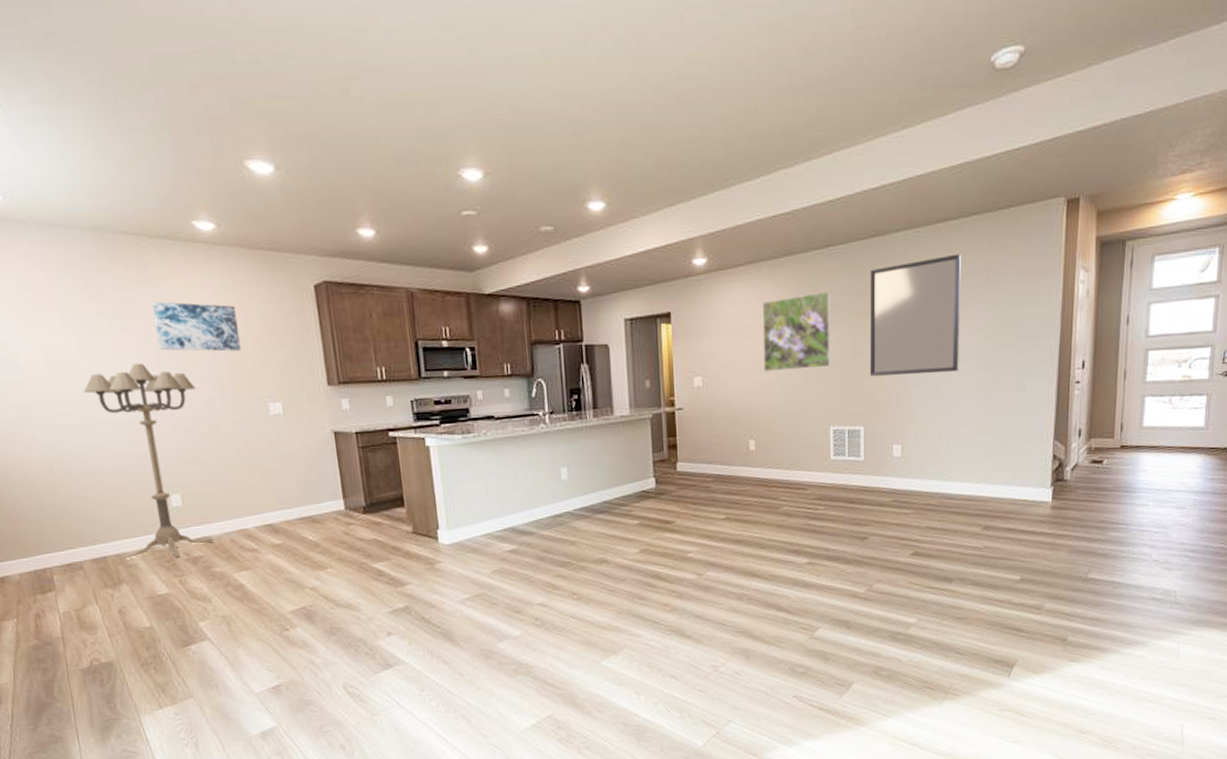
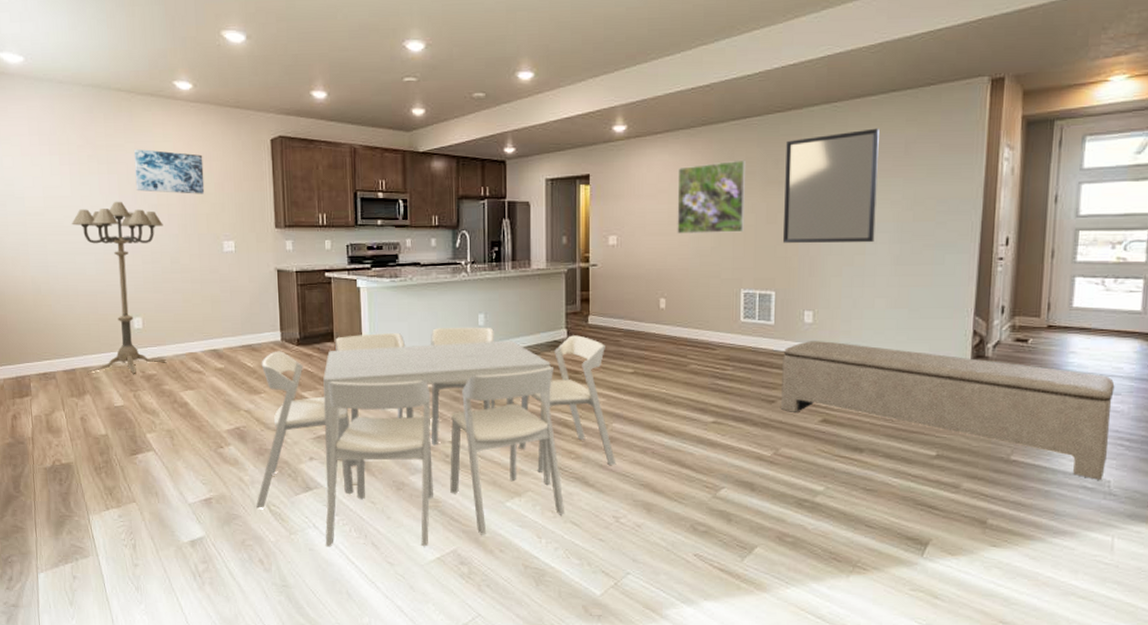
dining set: none [324,481,713,725] -> present [256,327,617,547]
bench: none [873,474,1181,591] -> present [781,341,1115,480]

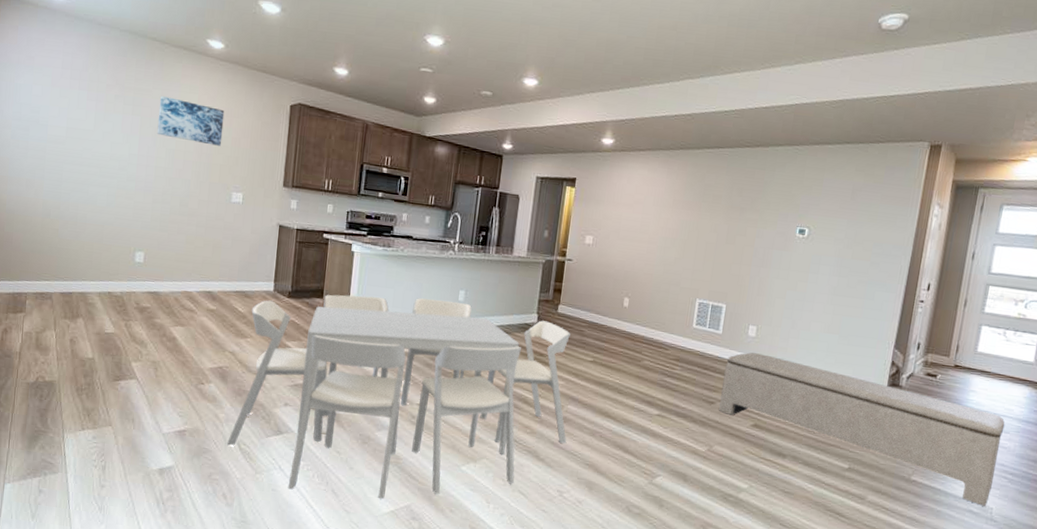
floor lamp: present [71,201,167,374] -> none [83,141,178,304]
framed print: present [677,159,747,235] -> none [646,183,715,249]
home mirror: present [783,128,879,243] -> none [738,172,832,273]

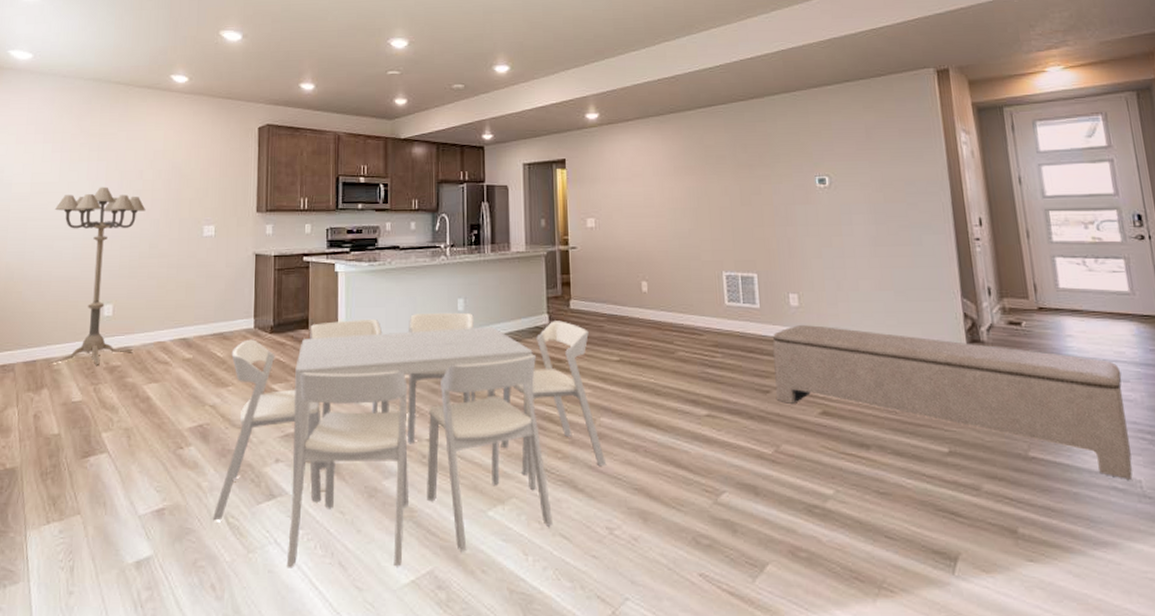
floor lamp: none [83,141,178,304] -> present [48,186,146,366]
wall art: present [157,95,225,146] -> none [123,136,192,180]

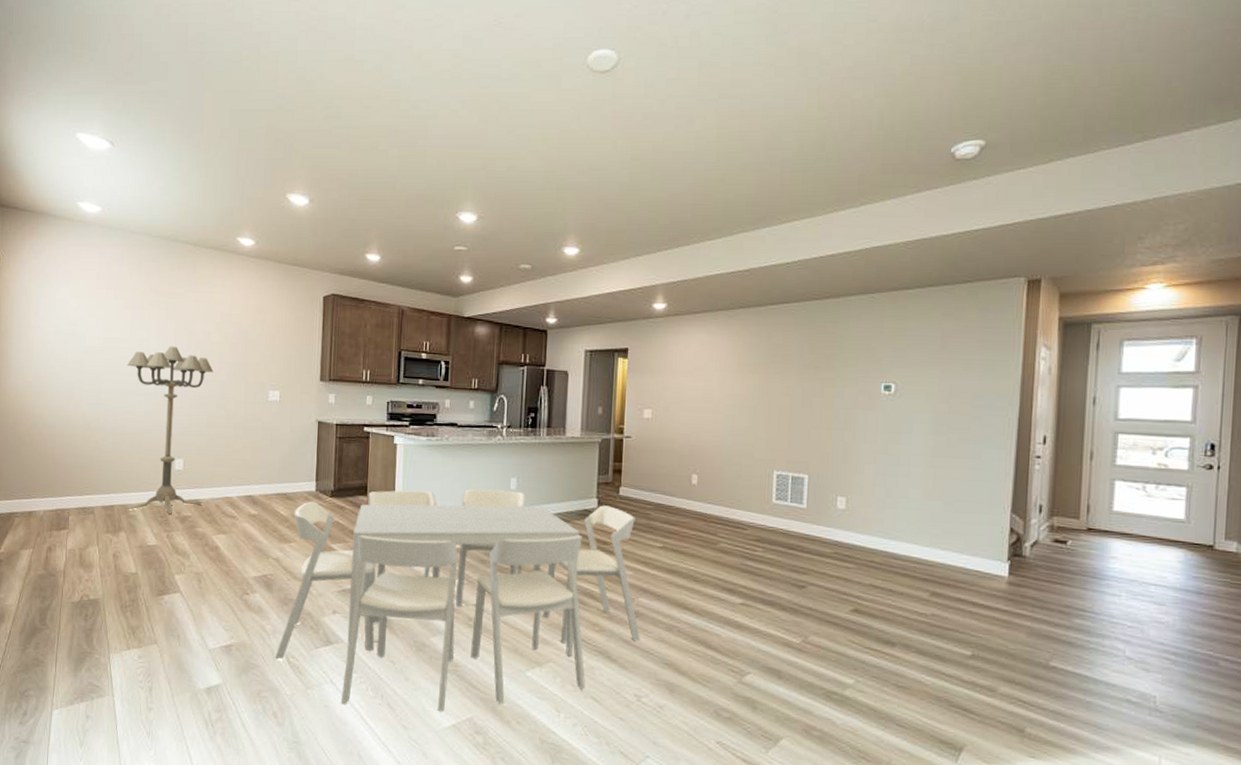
bench: present [772,325,1133,479] -> none [811,527,1159,694]

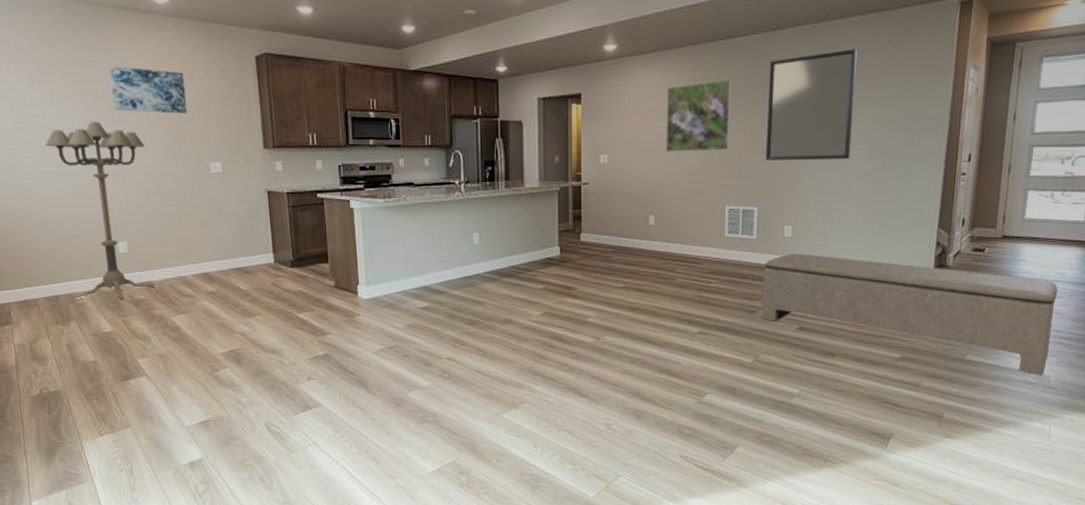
wall art: none [191,297,258,344] -> present [108,65,188,114]
dining set: present [275,489,641,711] -> none [254,245,608,463]
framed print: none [712,343,783,414] -> present [665,79,732,153]
bench: none [811,527,1159,694] -> present [762,254,1058,375]
home mirror: none [818,321,916,433] -> present [766,49,857,160]

